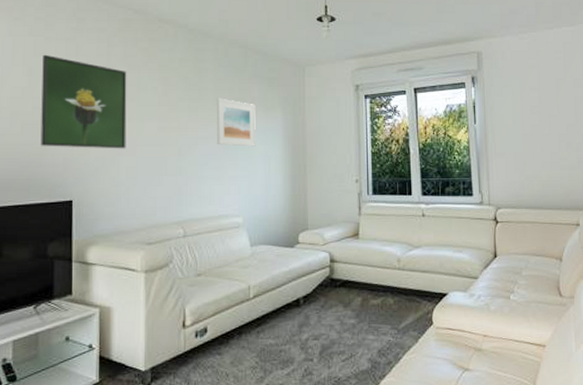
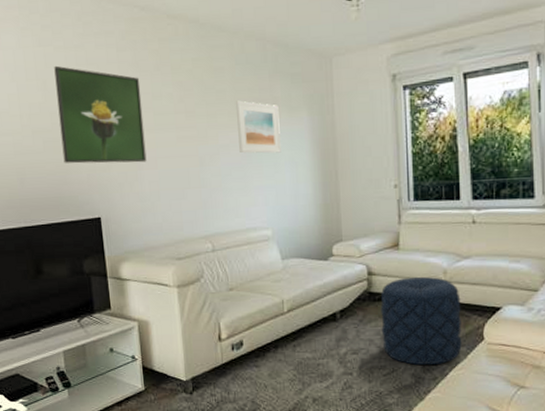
pouf: none [341,264,414,350] -> present [381,276,462,365]

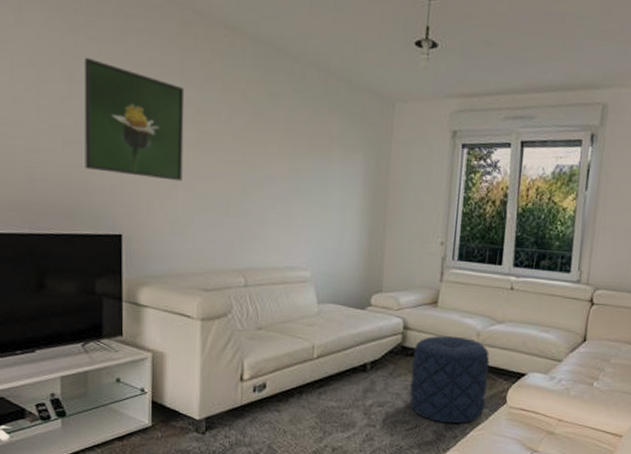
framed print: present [236,100,281,154] -> none [286,131,334,193]

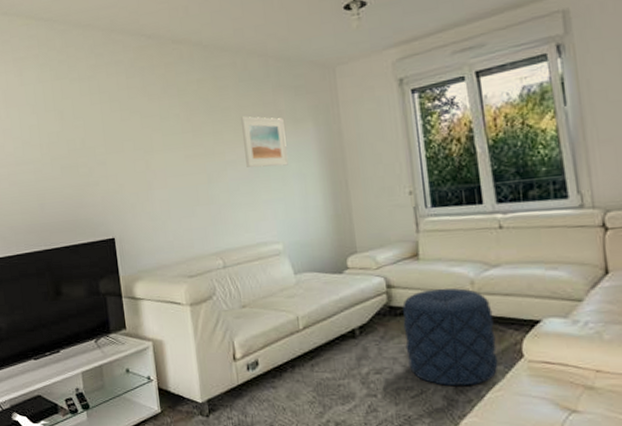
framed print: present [85,57,185,182] -> none [70,96,157,187]
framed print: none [286,131,334,193] -> present [241,116,288,168]

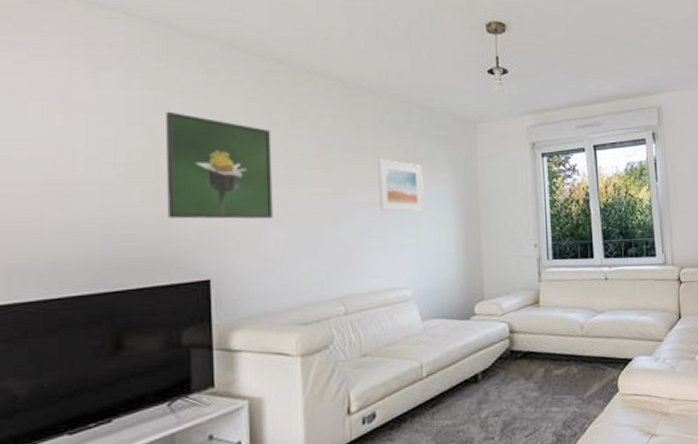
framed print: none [70,96,157,187] -> present [166,111,273,219]
pouf: present [403,288,498,386] -> none [522,332,599,423]

